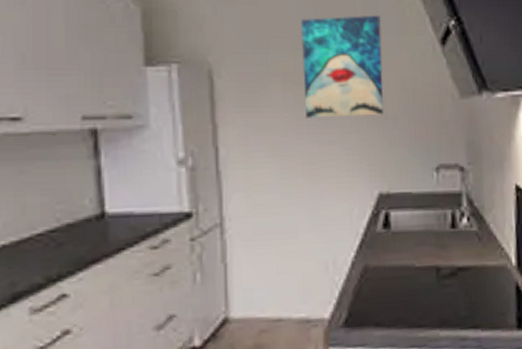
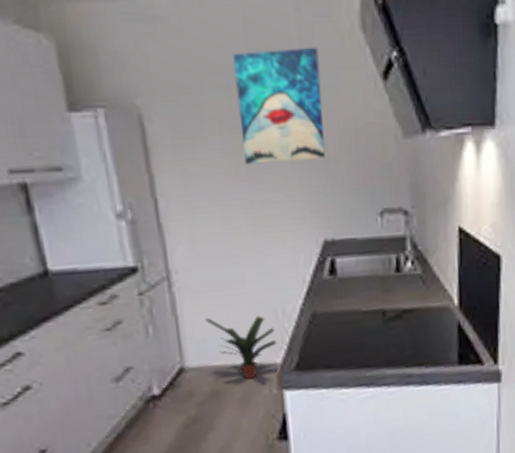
potted plant: none [253,267,326,335] -> present [204,316,277,380]

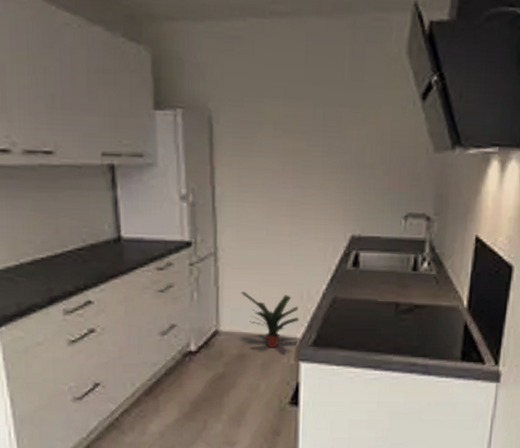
wall art: present [233,47,325,164] -> none [292,68,367,166]

